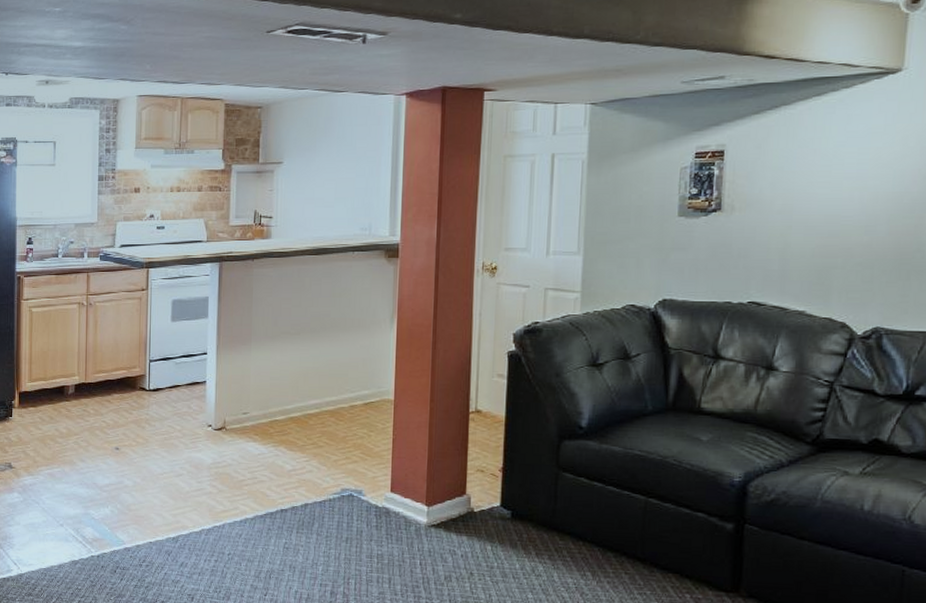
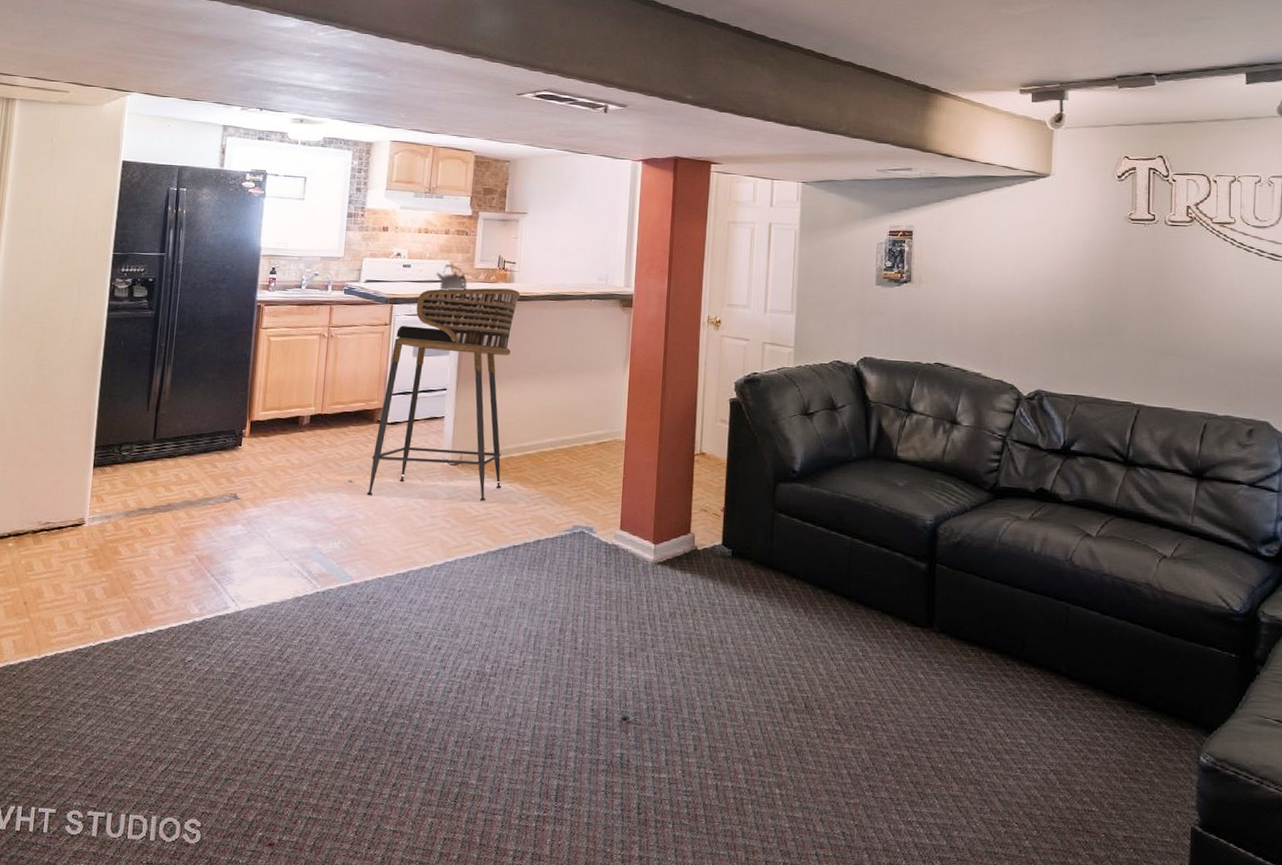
bar stool: none [133,245,279,466] -> present [366,288,520,502]
kettle: none [190,224,223,252] -> present [436,264,468,291]

